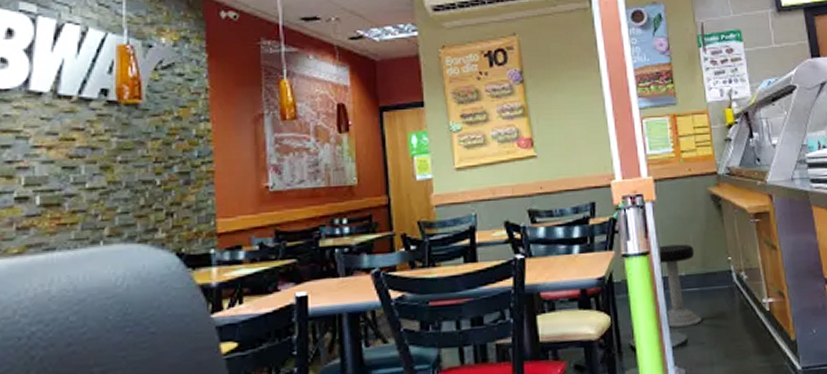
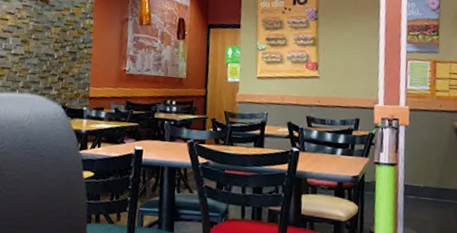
stool: present [659,244,701,328] -> none [402,160,434,226]

